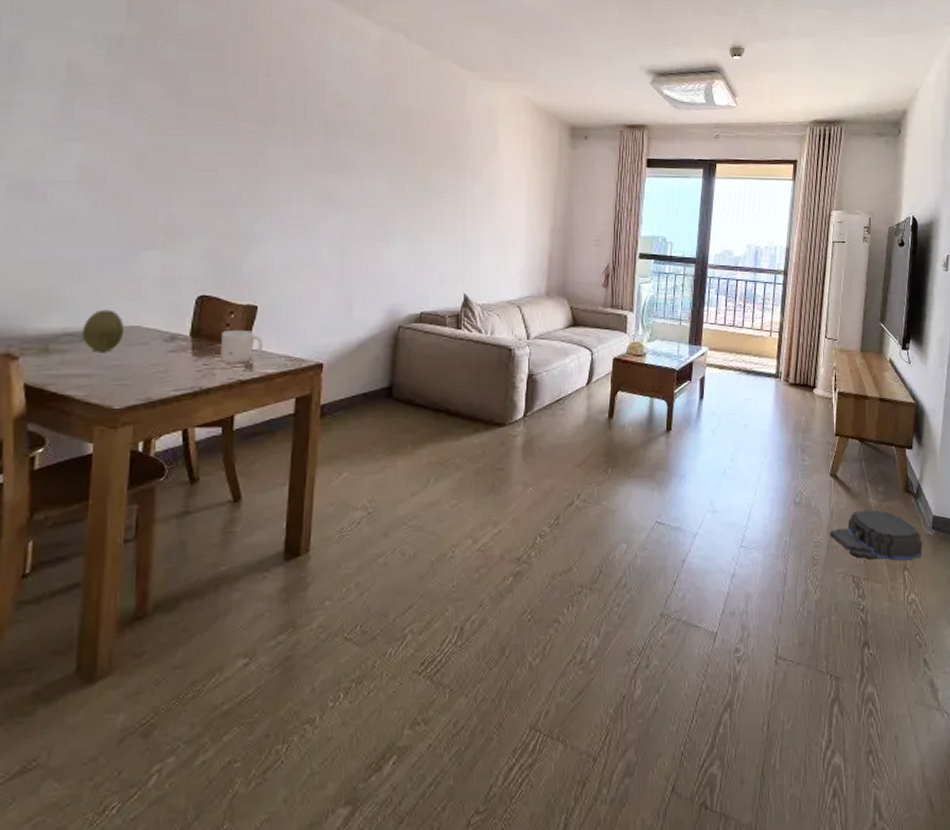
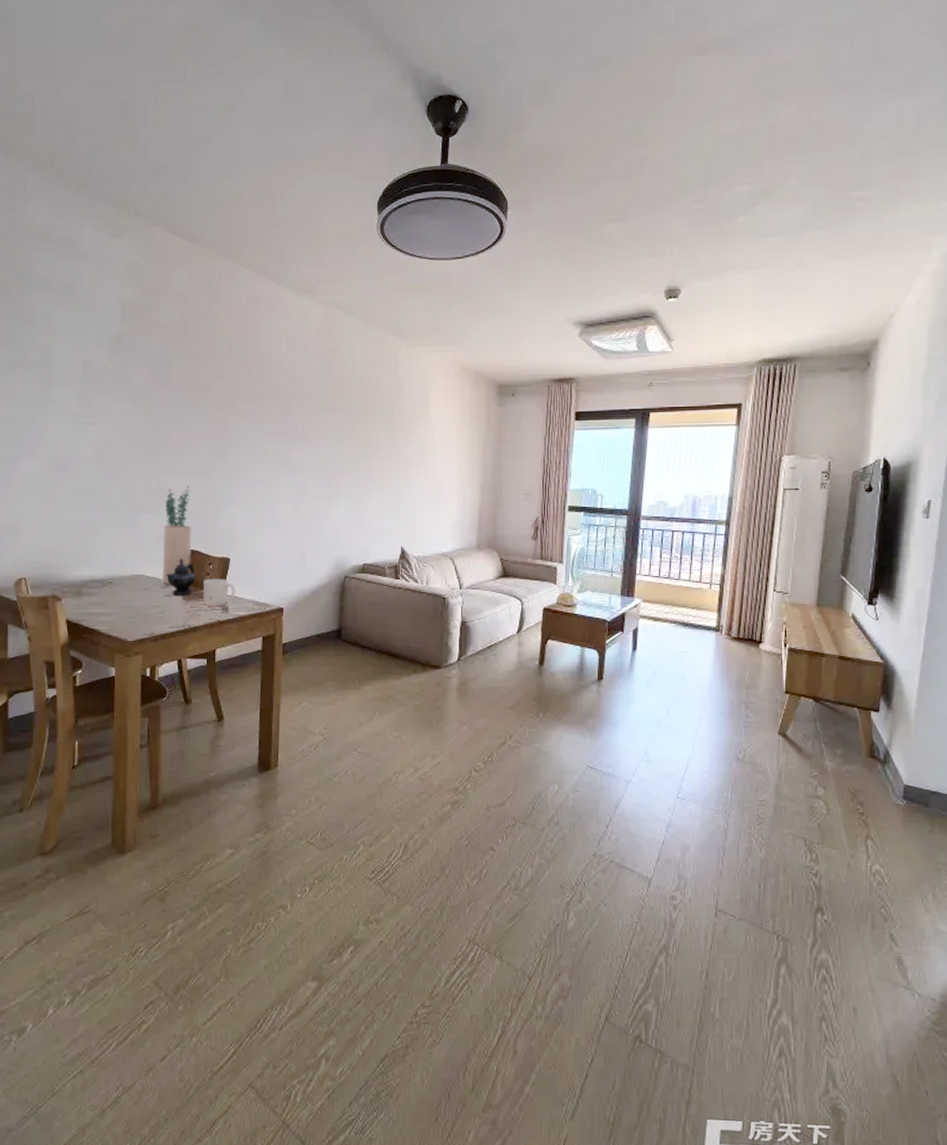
fruit: present [82,309,125,352] -> none [103,561,133,595]
vase: none [166,219,209,339] -> present [162,485,192,585]
teapot: none [171,306,212,351] -> present [166,558,196,595]
robot vacuum: present [830,510,923,561] -> none [778,772,891,829]

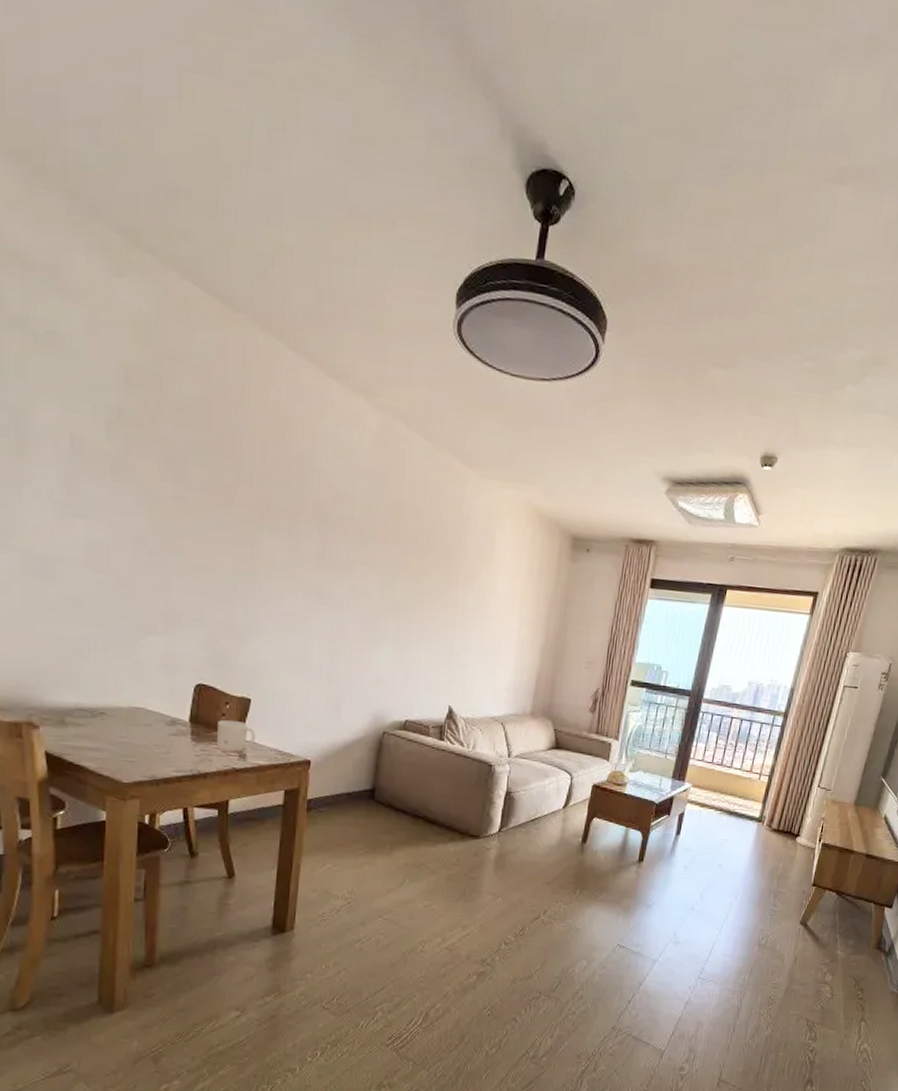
vase: present [162,485,192,585] -> none [168,608,207,723]
teapot: present [166,558,196,595] -> none [172,693,209,736]

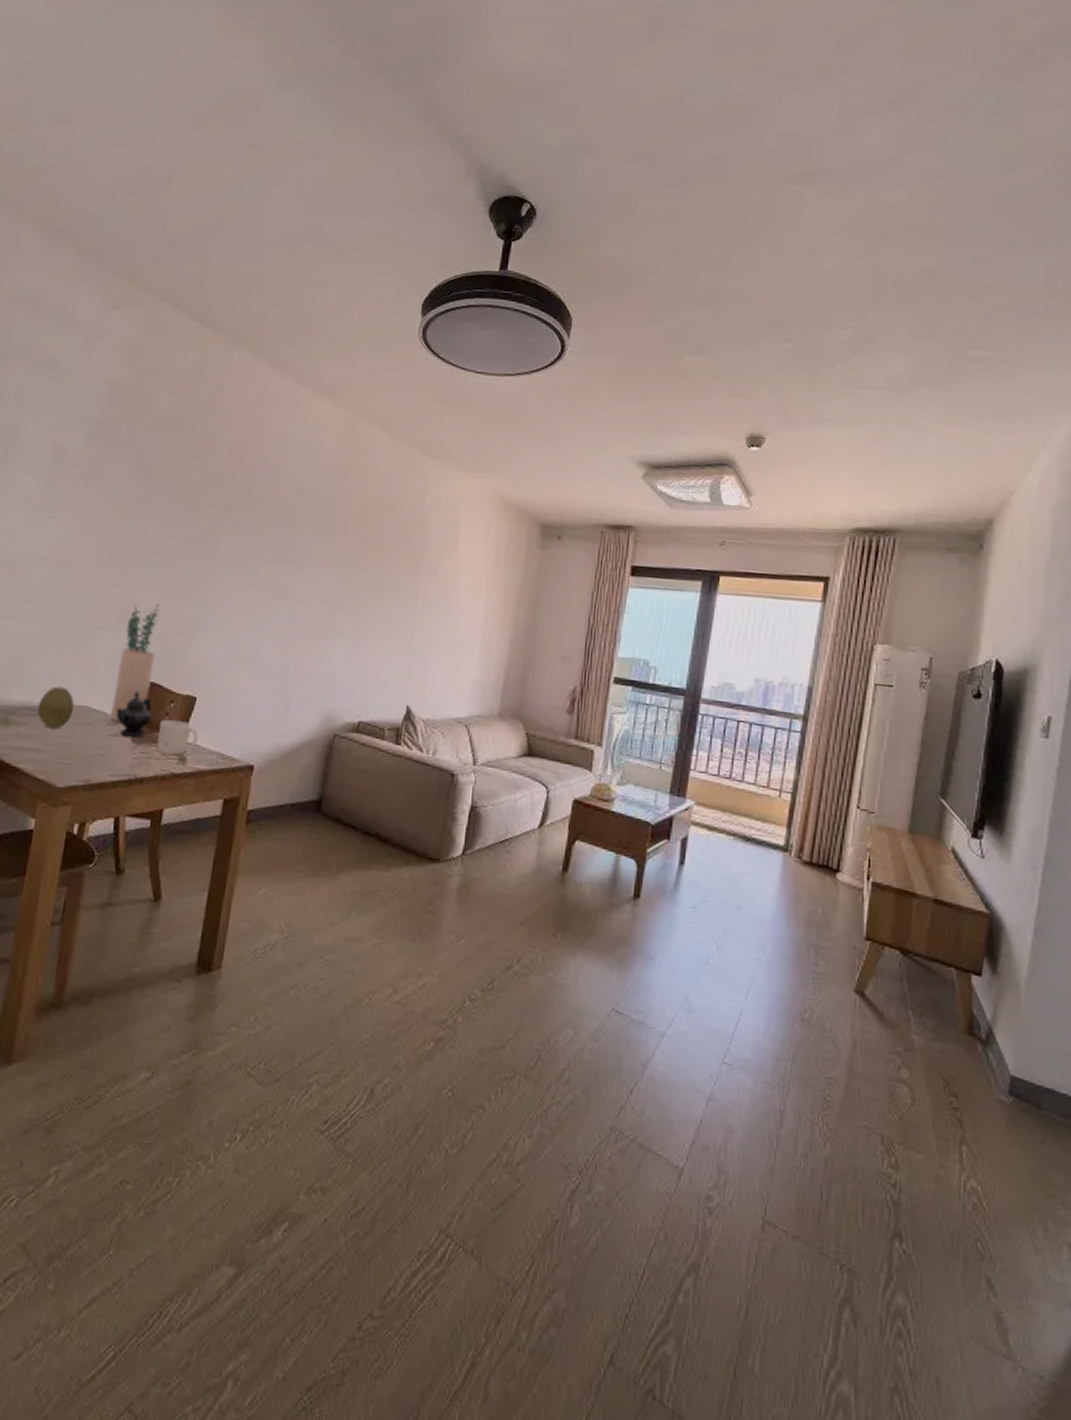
fruit: none [93,689,131,729] -> present [37,686,75,729]
vase: none [168,608,207,723] -> present [110,603,160,723]
teapot: none [172,693,209,736] -> present [116,691,153,737]

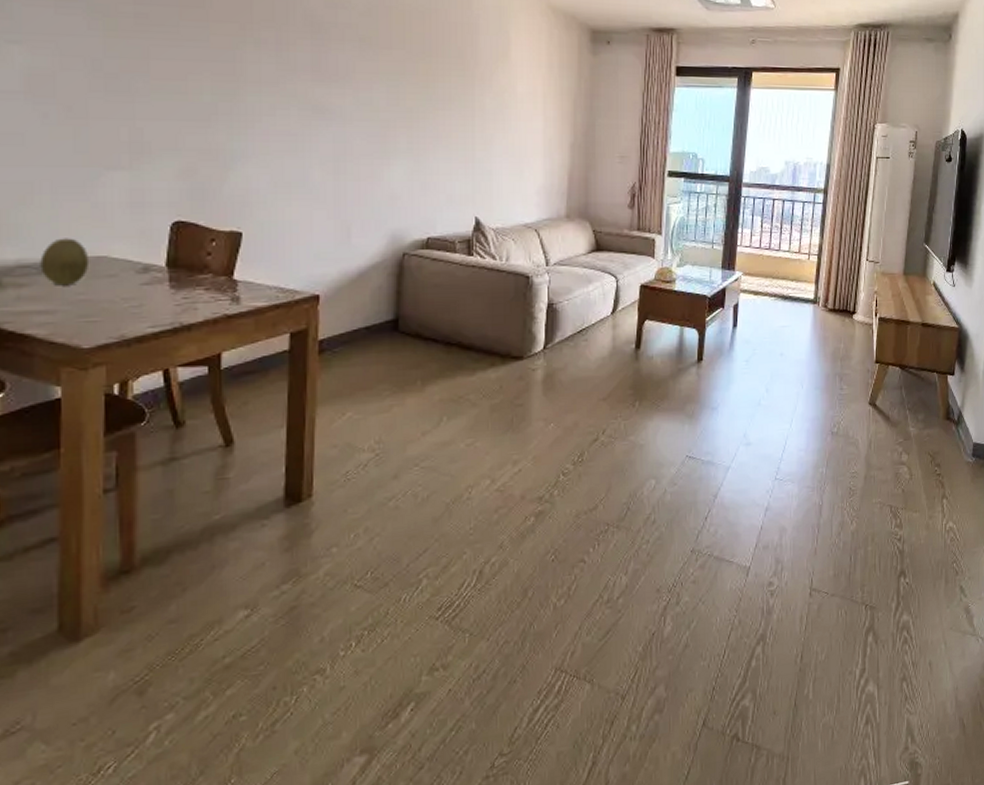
vase: present [110,603,160,723] -> none [138,135,185,270]
teapot: present [116,691,153,737] -> none [144,233,191,283]
mug: present [156,720,198,756] -> none [201,260,250,296]

